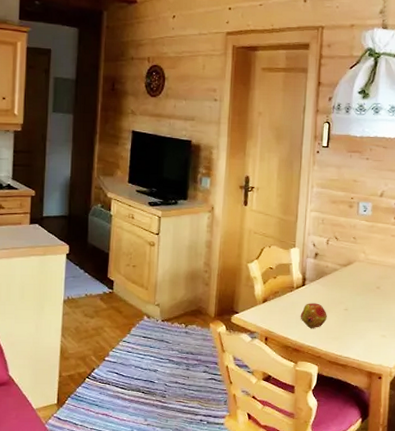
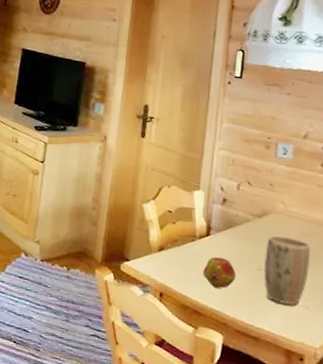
plant pot: none [349,280,386,336] -> present [263,235,310,305]

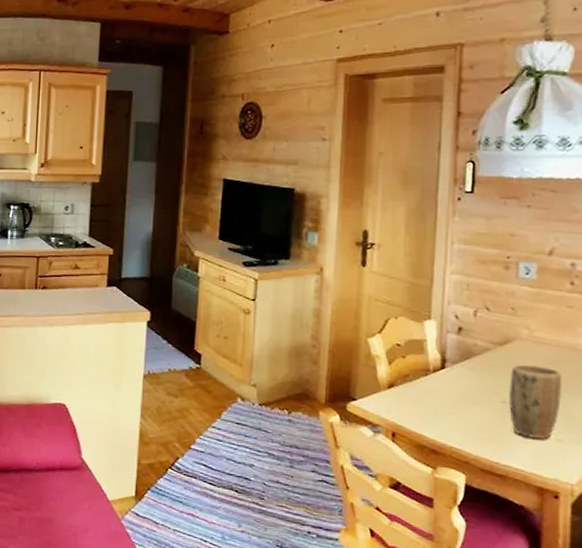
fruit: present [202,257,236,288] -> none [439,391,477,425]

